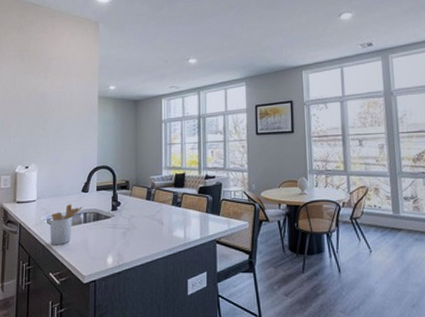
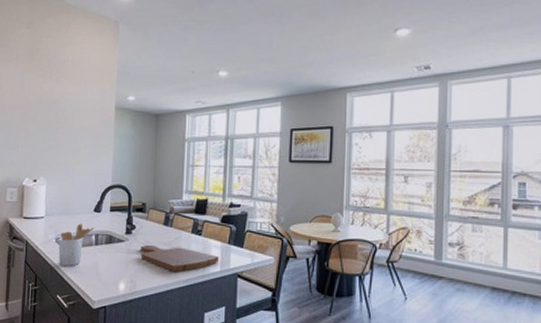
cutting board: none [126,218,198,242] -> present [141,244,219,272]

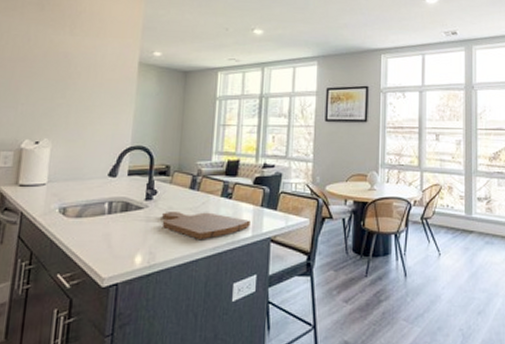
utensil holder: present [58,224,94,267] -> none [61,190,107,241]

